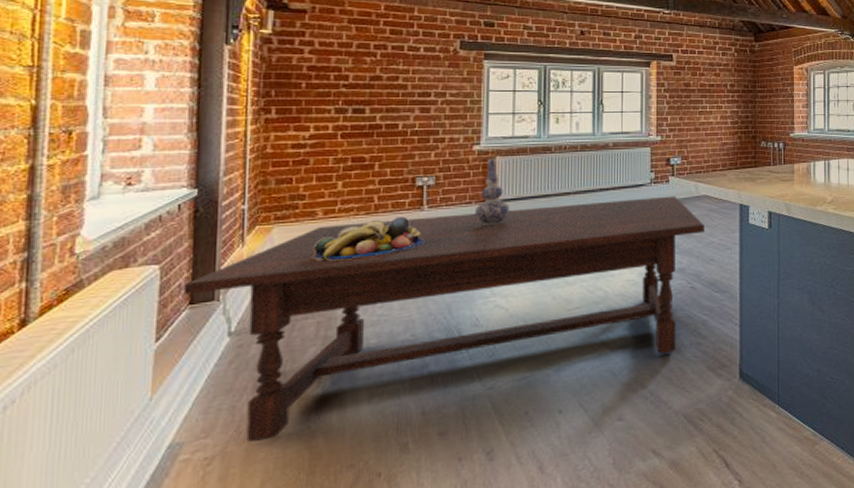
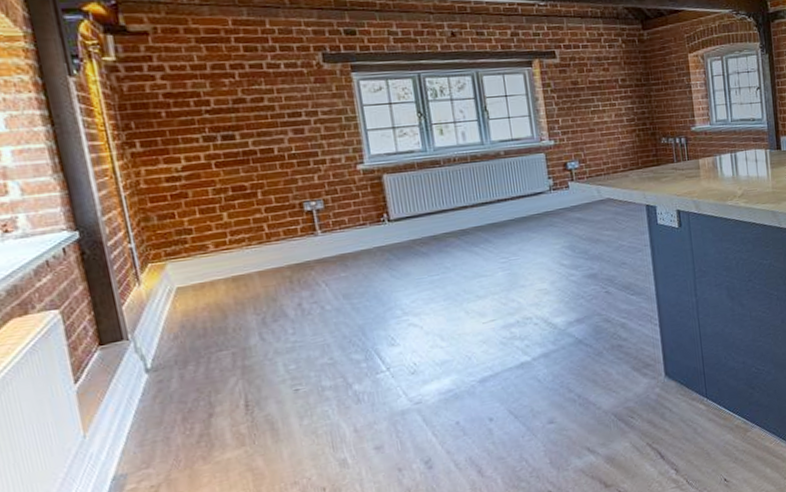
dining table: present [183,196,704,442] -> none [89,201,613,469]
fruit bowl: present [312,216,424,261] -> none [212,243,325,293]
vase: present [474,158,511,226] -> none [370,176,408,247]

